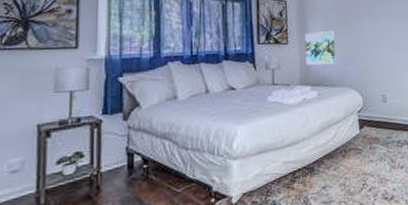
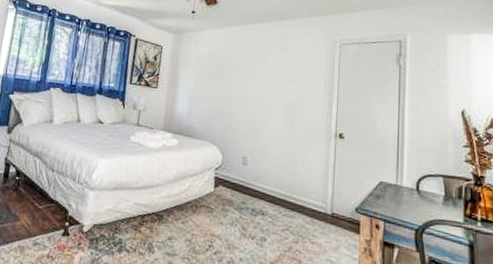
wall art: present [305,30,336,65] -> none [171,80,204,116]

